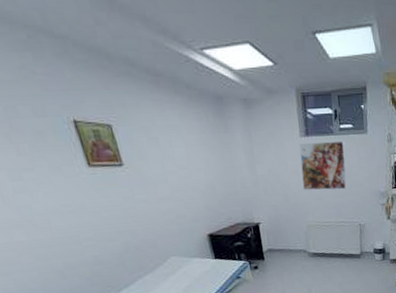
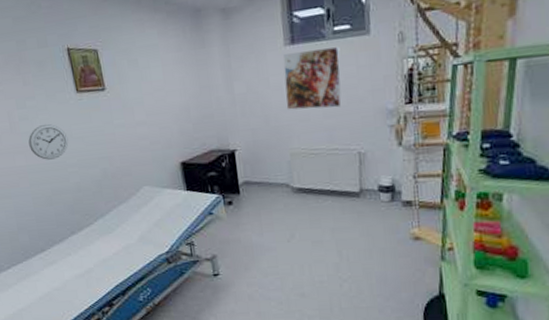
wall clock: none [28,197,82,235] -> present [28,123,69,160]

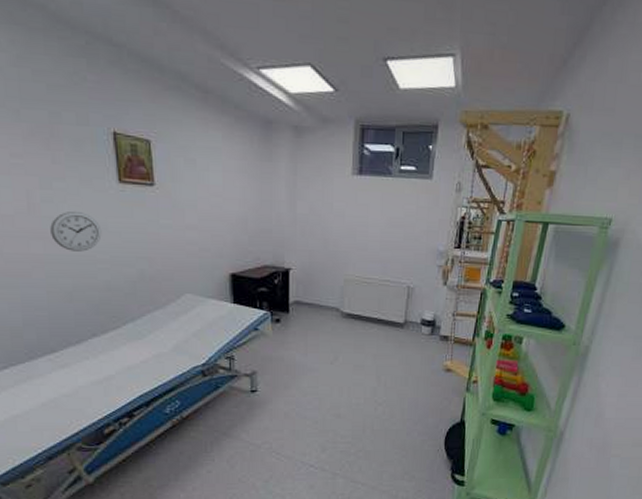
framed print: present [283,47,342,110] -> none [346,183,404,242]

